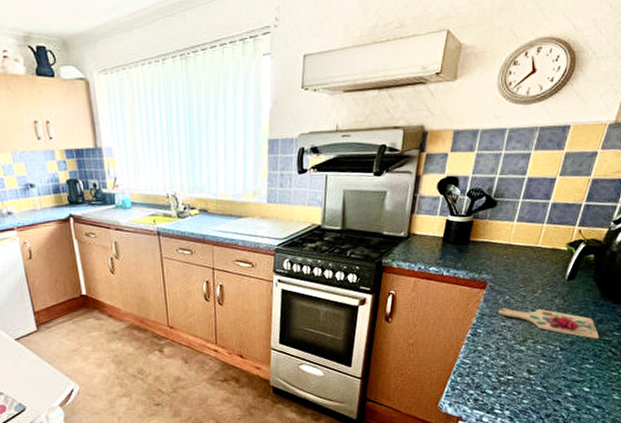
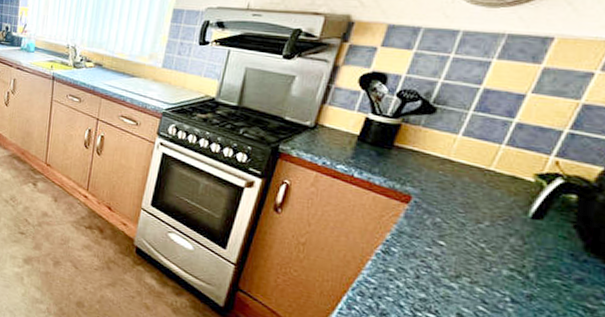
cutting board: present [499,308,600,339] -> none [424,230,578,303]

